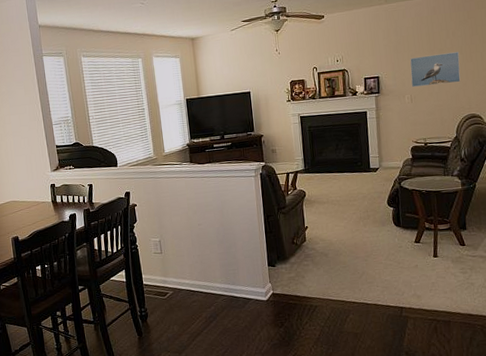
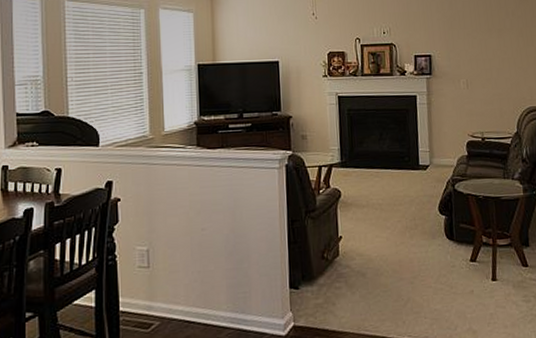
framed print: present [410,52,461,87] -> none [466,34,521,70]

